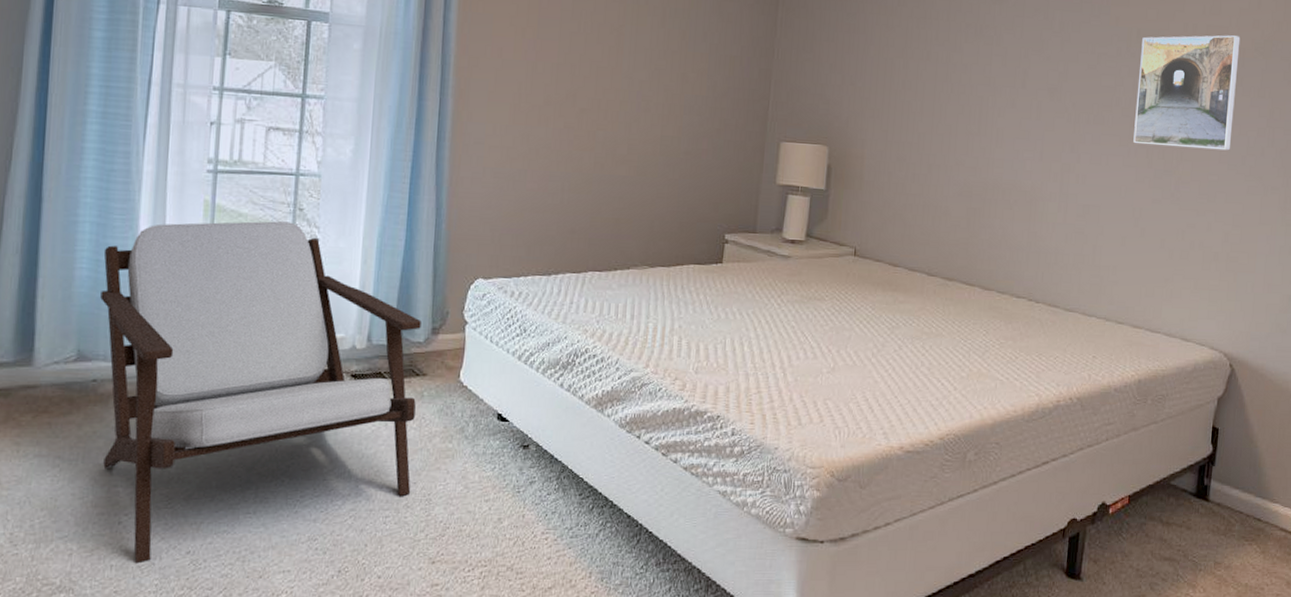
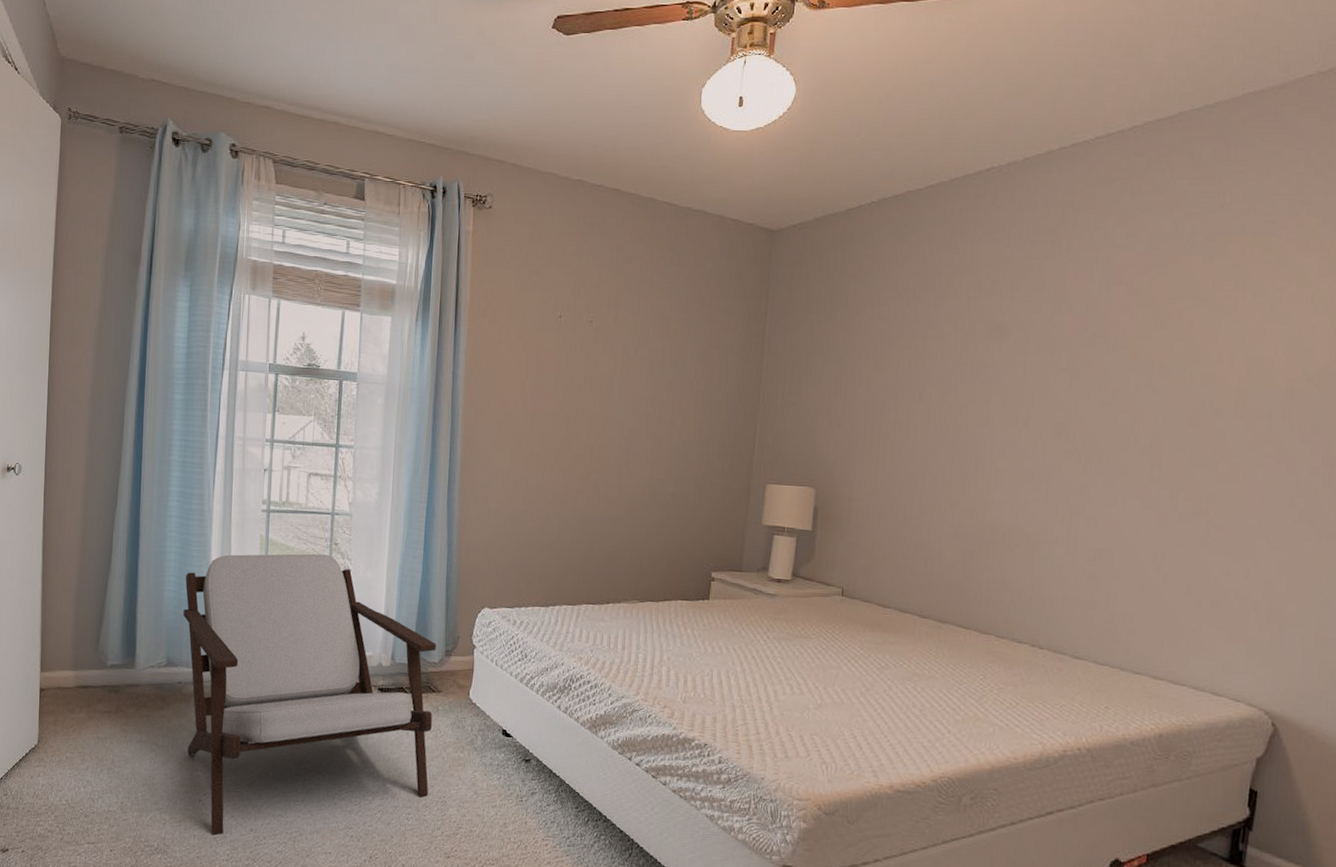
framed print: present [1133,35,1241,151] -> none [1154,365,1289,492]

